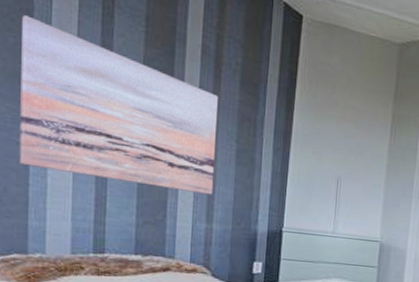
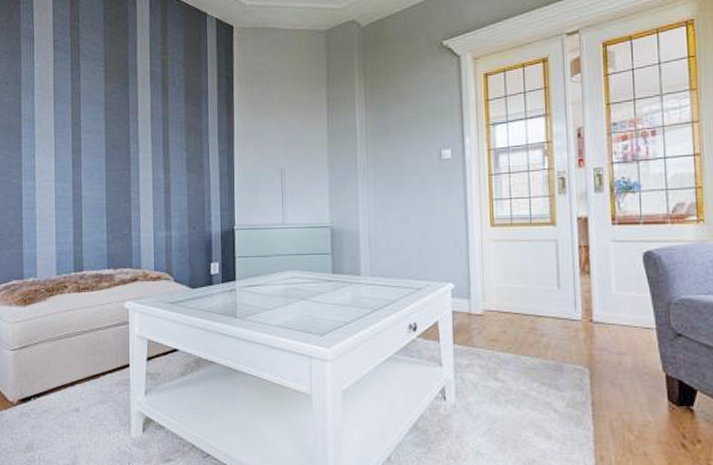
wall art: present [19,15,218,195] -> none [14,78,170,205]

